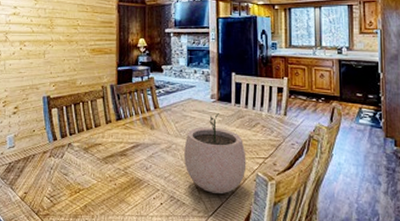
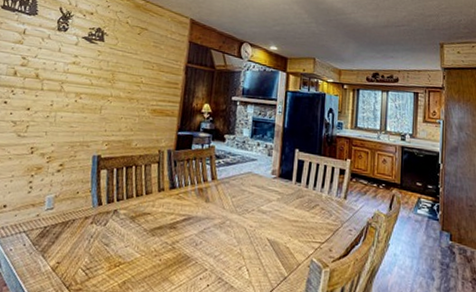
plant pot: present [184,113,247,193] -> none [237,191,303,279]

